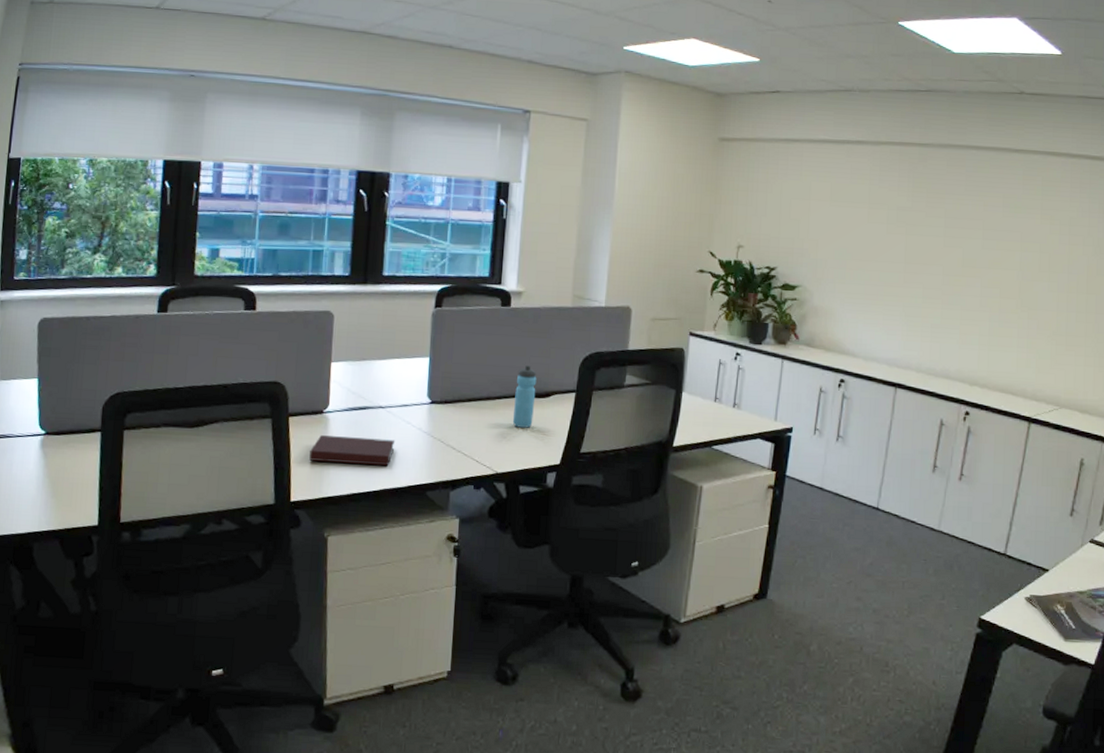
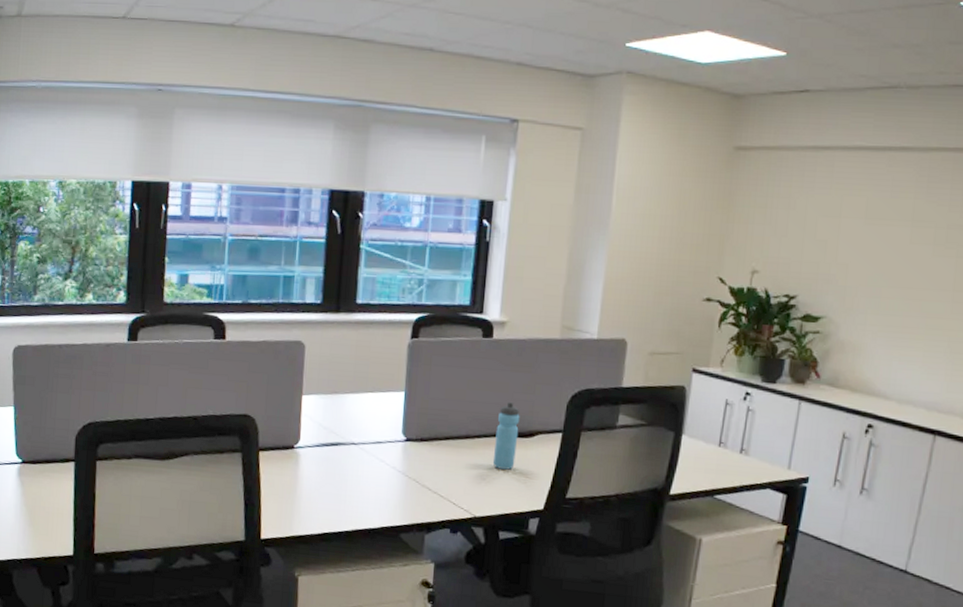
notebook: present [309,435,395,467] -> none [280,471,368,506]

